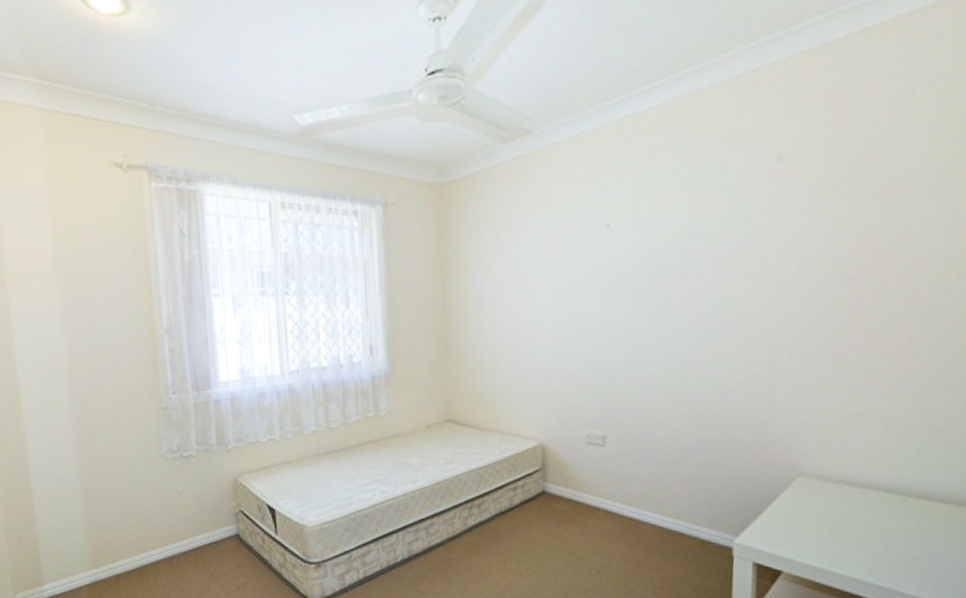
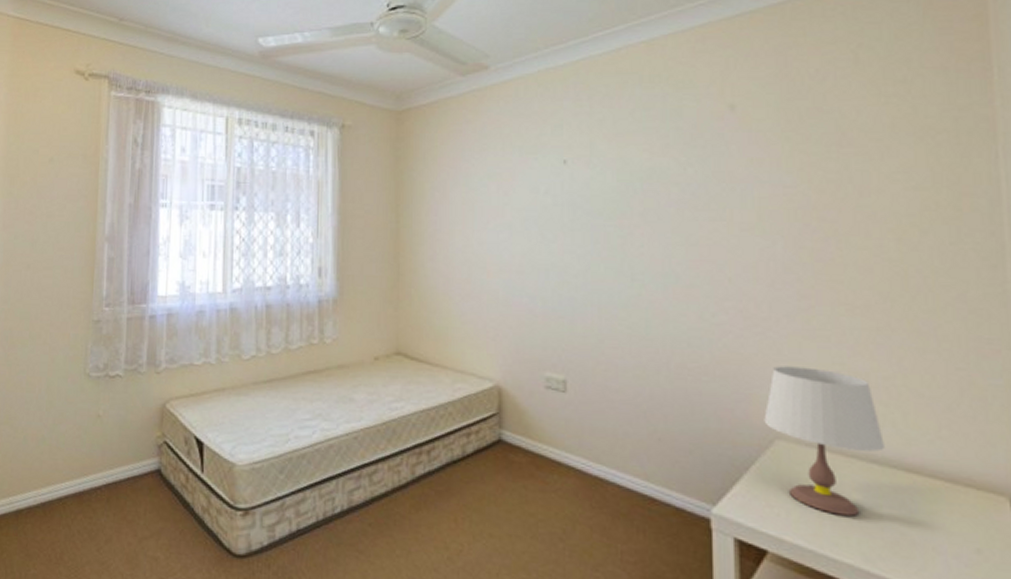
table lamp: none [788,411,898,538] -> present [764,366,885,516]

